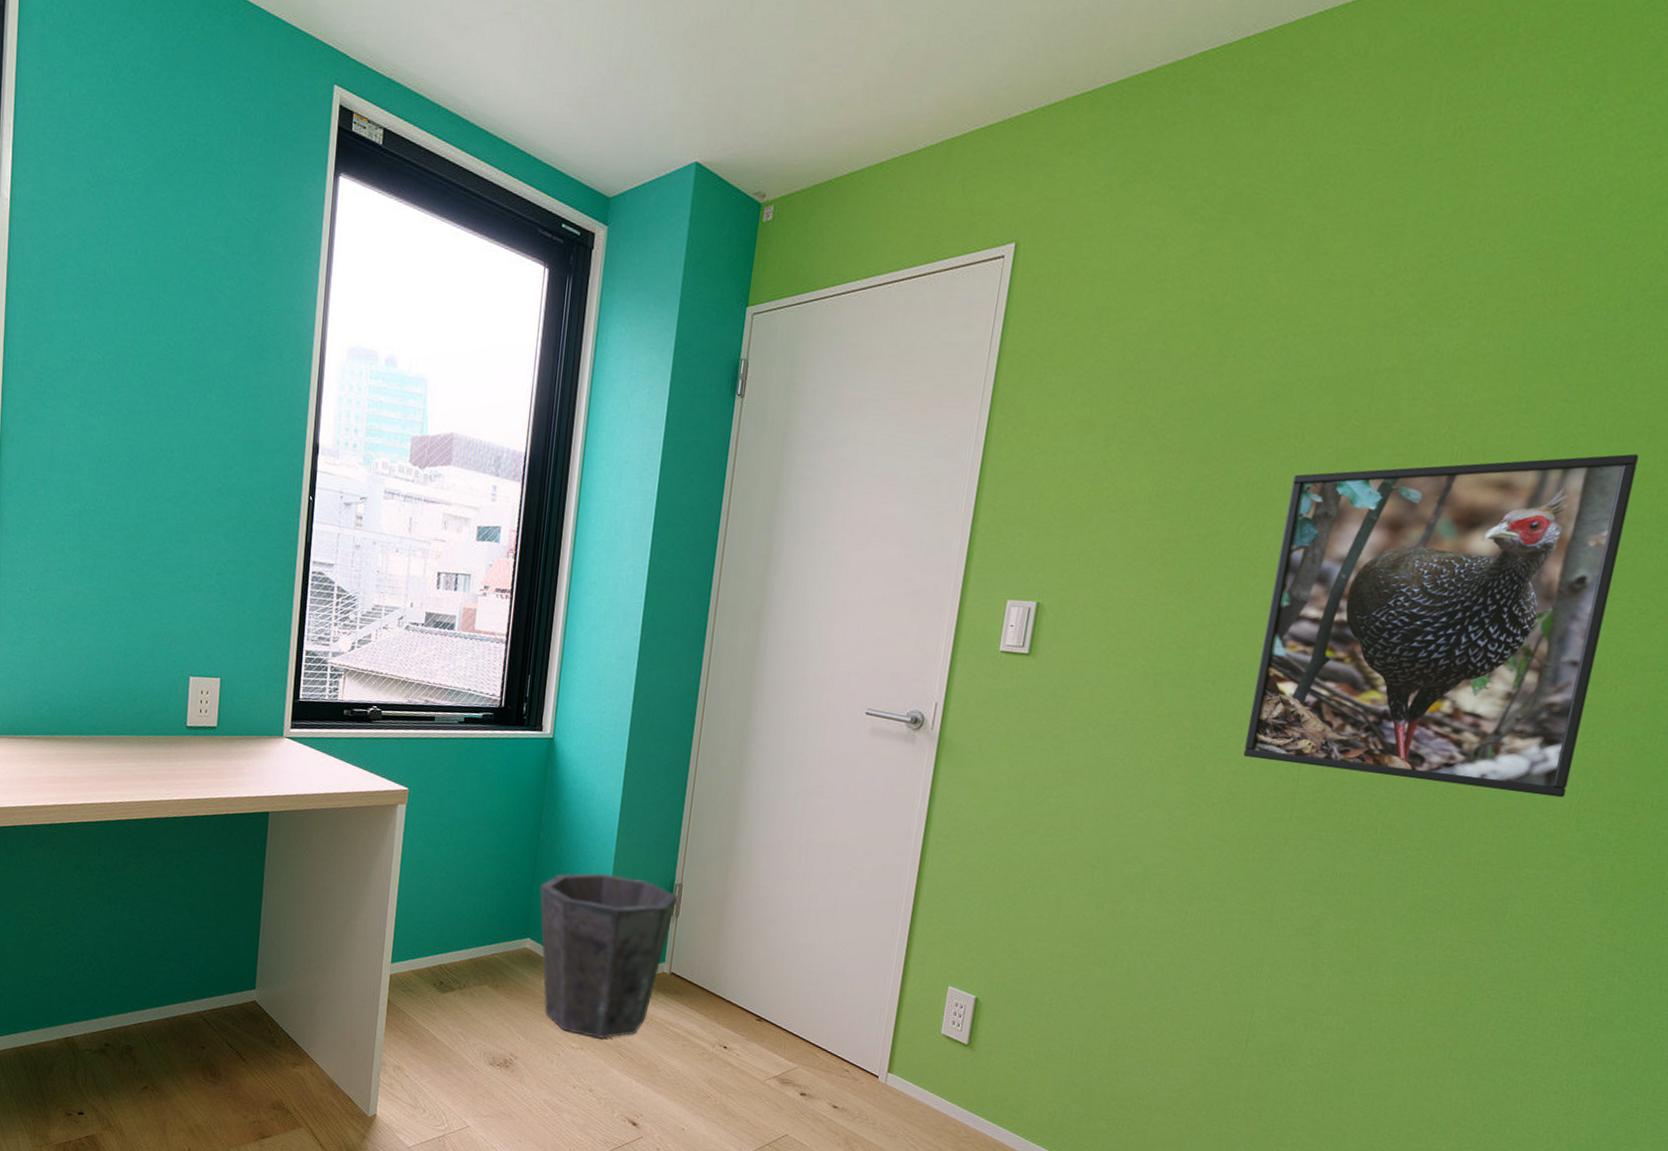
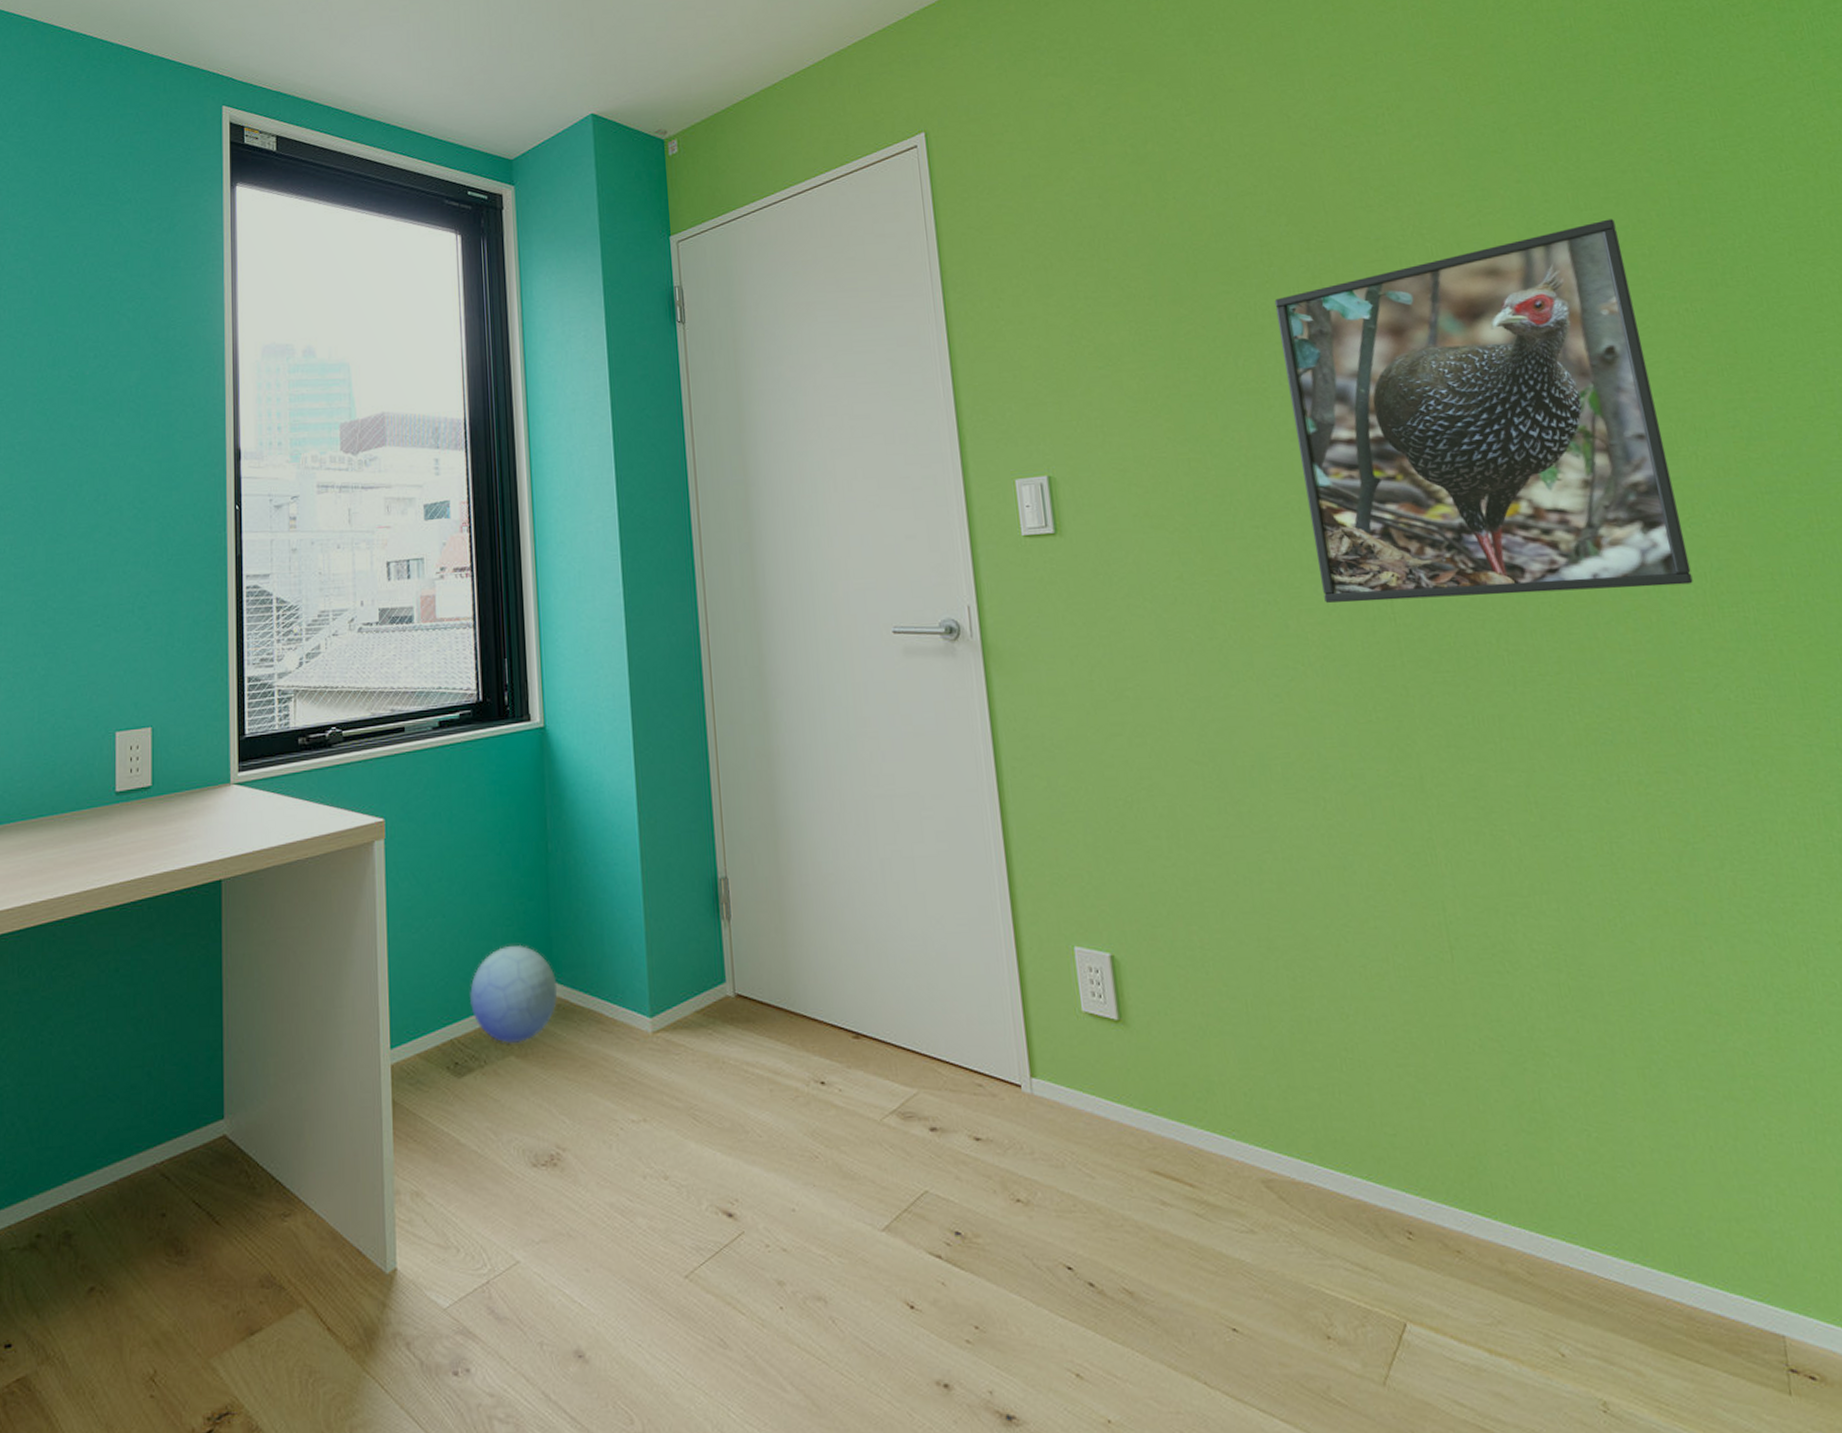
ball: none [459,904,531,977] -> present [470,944,558,1043]
waste bin: present [539,872,678,1038] -> none [558,880,725,1101]

